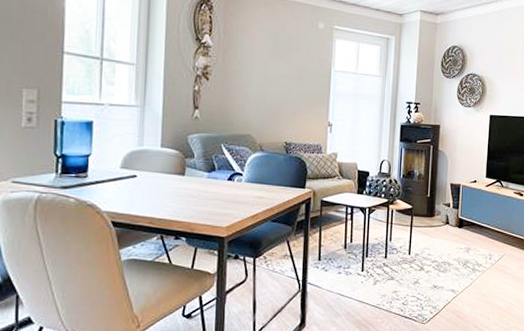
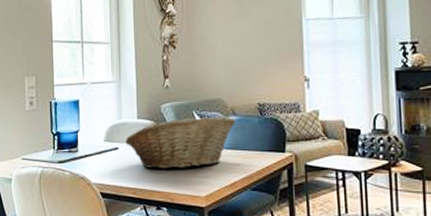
fruit basket: none [145,150,263,200] -> present [125,116,236,169]

